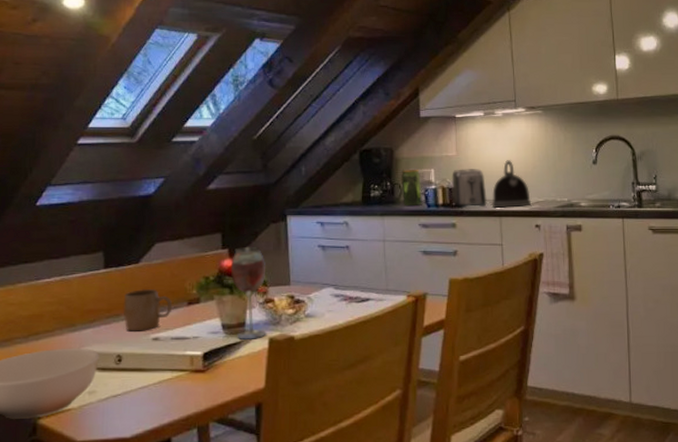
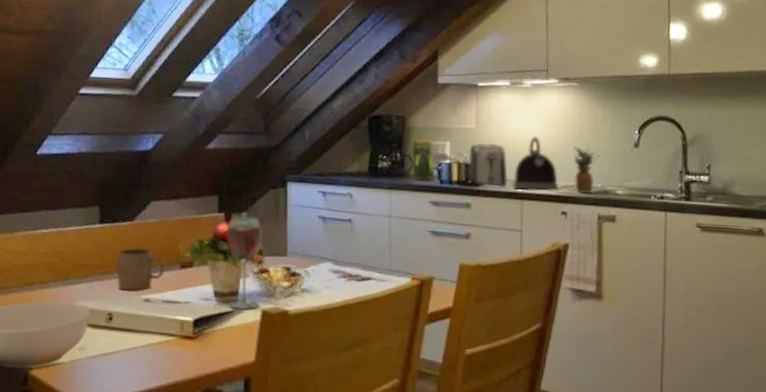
fruit: none [542,167,564,208] -> present [573,147,600,194]

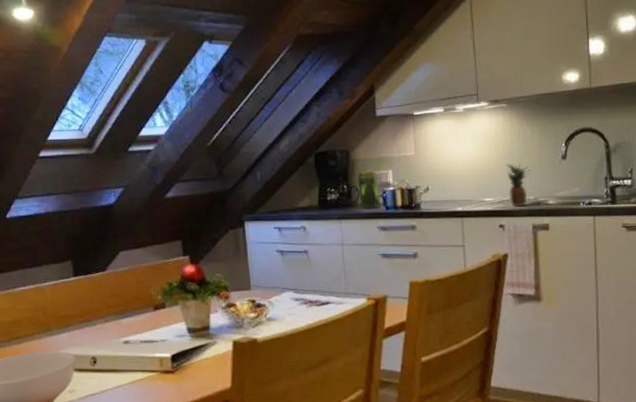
mug: present [116,247,165,291] -> none [94,295,139,335]
wineglass: present [225,211,262,311] -> none [192,252,230,343]
toaster: present [468,143,508,188] -> none [410,168,448,210]
kettle: present [512,137,558,191] -> none [453,158,494,209]

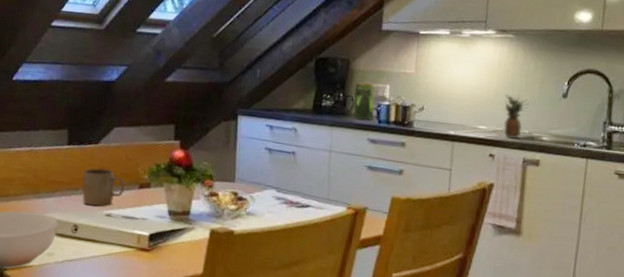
mug: none [94,295,139,335] -> present [81,167,125,206]

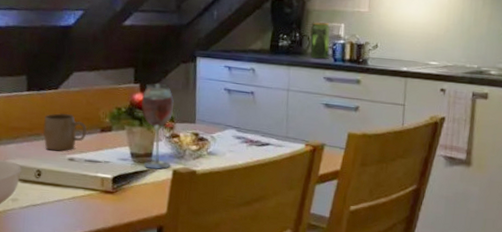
wineglass: none [180,140,214,228] -> present [141,83,174,170]
fruit: present [503,95,529,139] -> none [453,31,478,73]

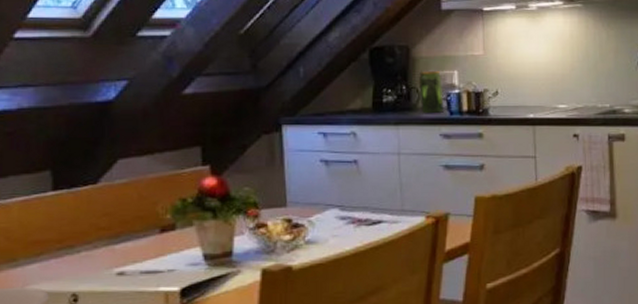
mug: present [43,112,86,151] -> none [78,213,140,266]
wineglass: present [141,83,174,170] -> none [213,161,258,273]

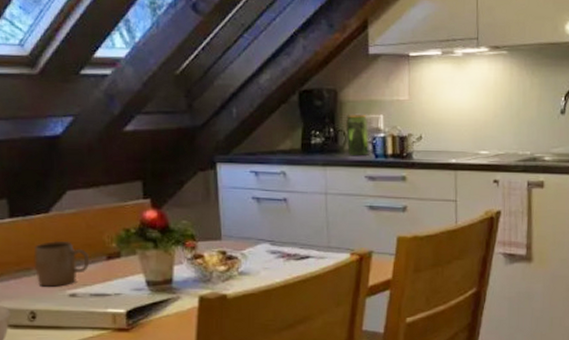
mug: none [78,213,140,266] -> present [33,240,89,287]

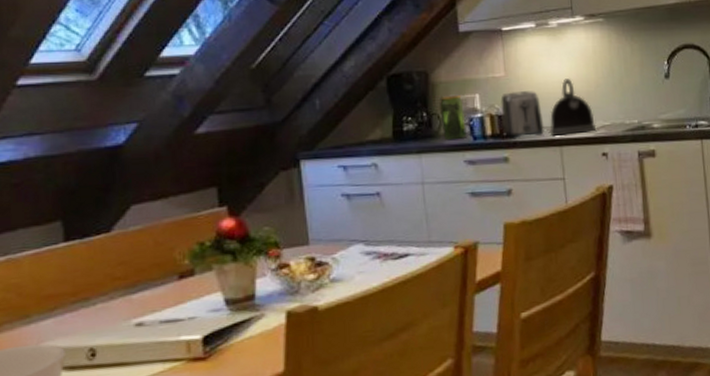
mug: present [33,240,89,287] -> none [93,262,158,318]
toaster: none [402,115,442,160] -> present [500,91,544,140]
kettle: none [446,107,490,161] -> present [549,78,596,137]

